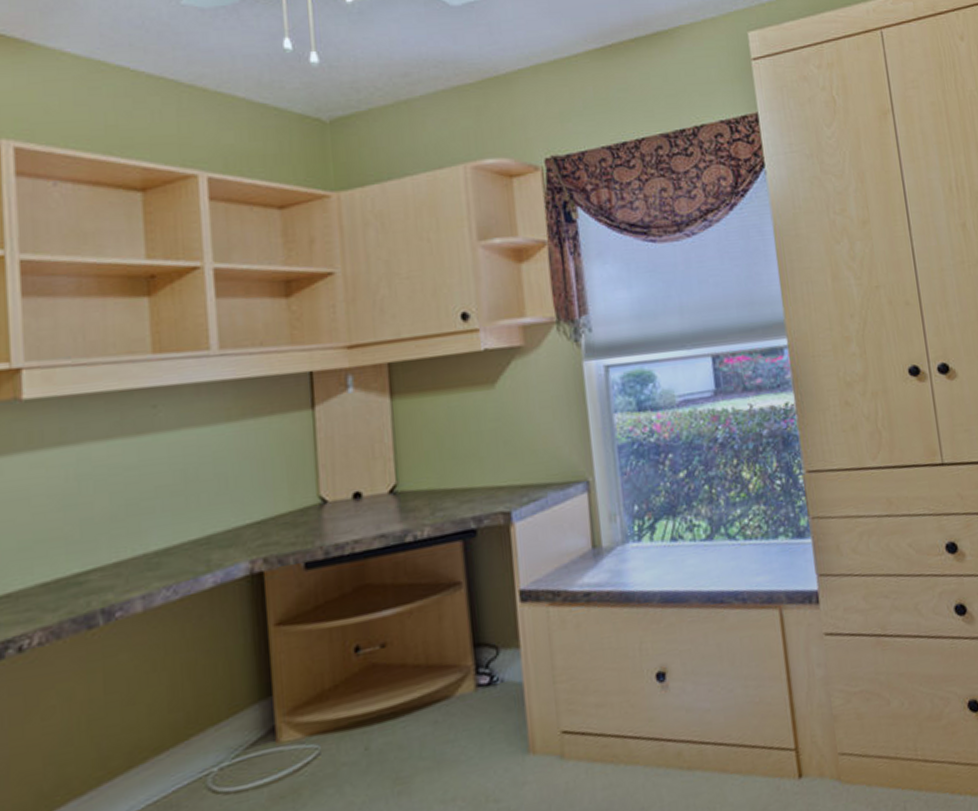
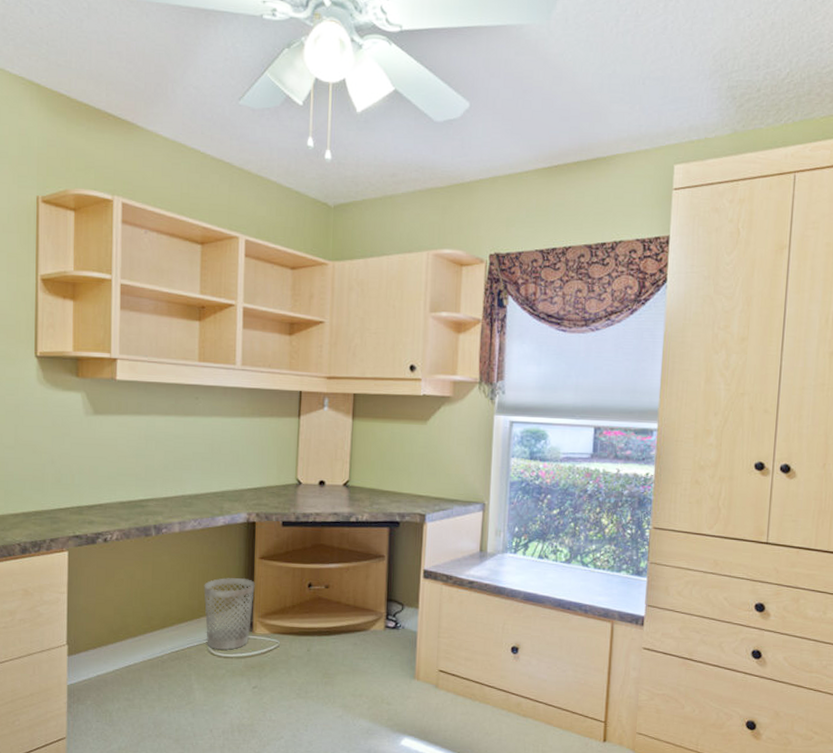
wastebasket: none [191,660,273,784] -> present [204,578,255,650]

